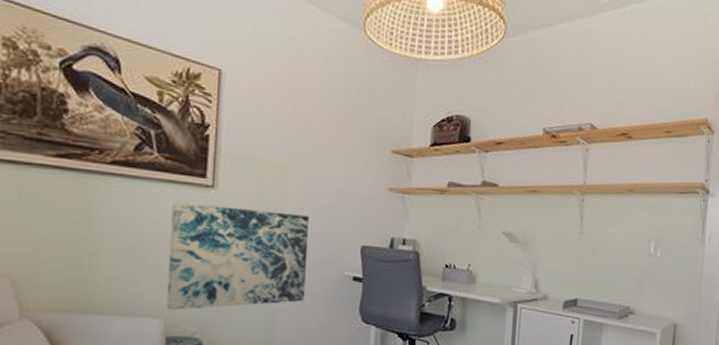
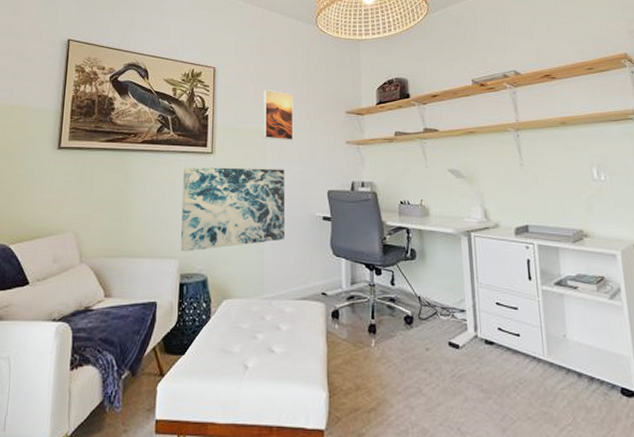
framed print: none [283,110,327,180] -> present [263,90,294,140]

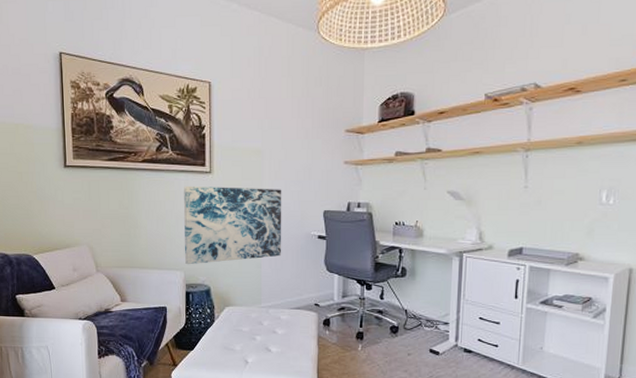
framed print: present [263,90,294,140] -> none [260,106,291,160]

